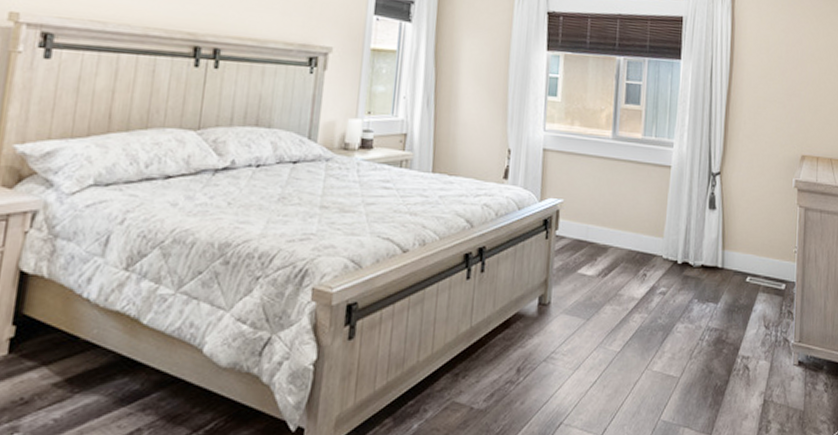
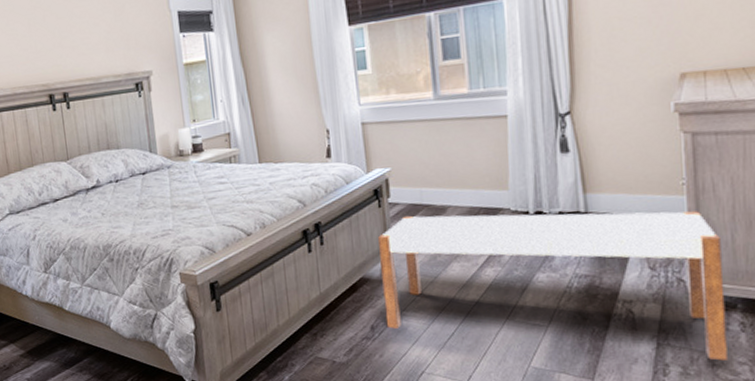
bench: none [533,251,817,419] -> present [377,211,728,361]

